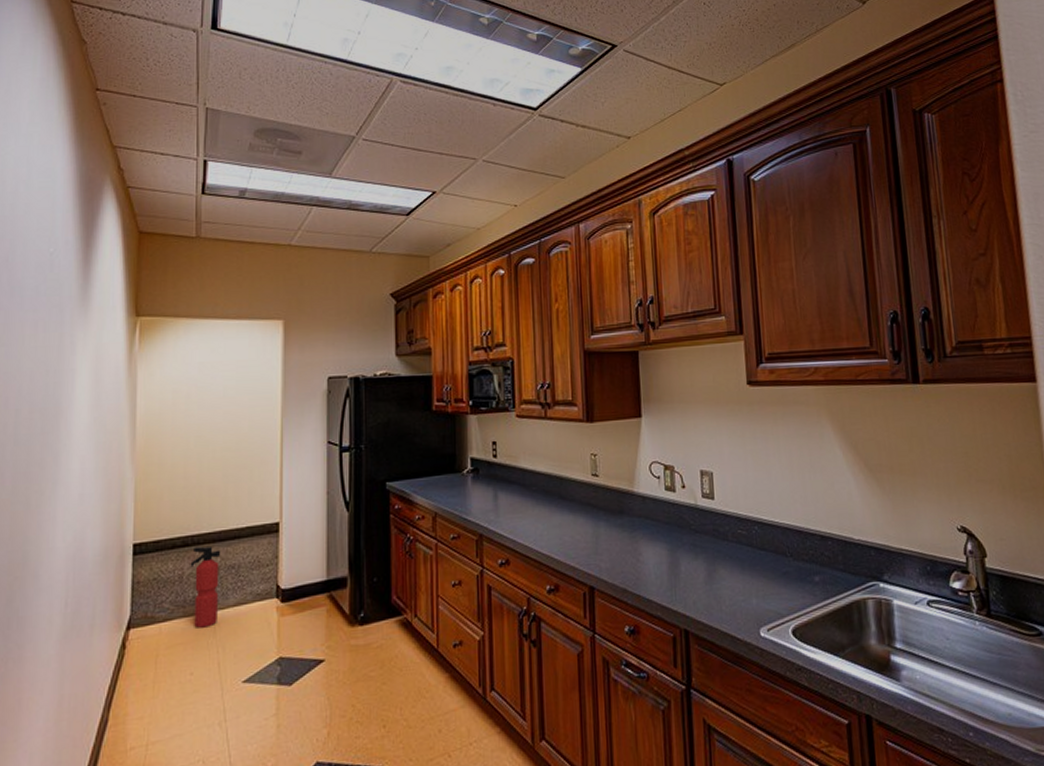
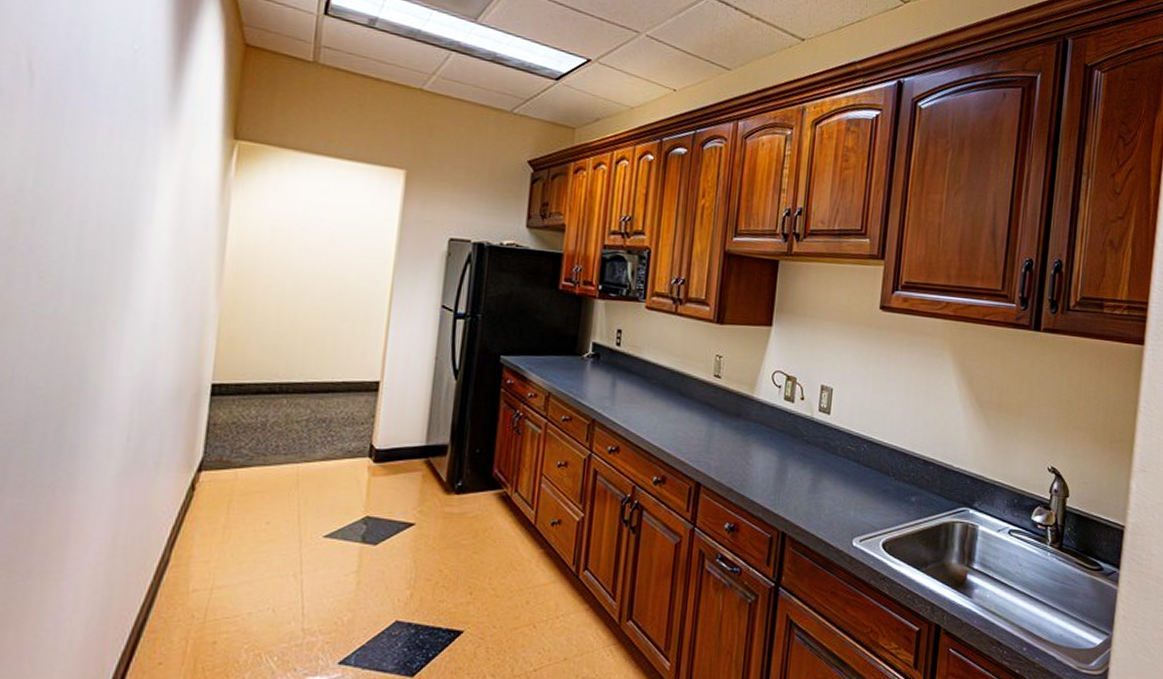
fire extinguisher: present [190,545,221,628] -> none [275,395,312,479]

